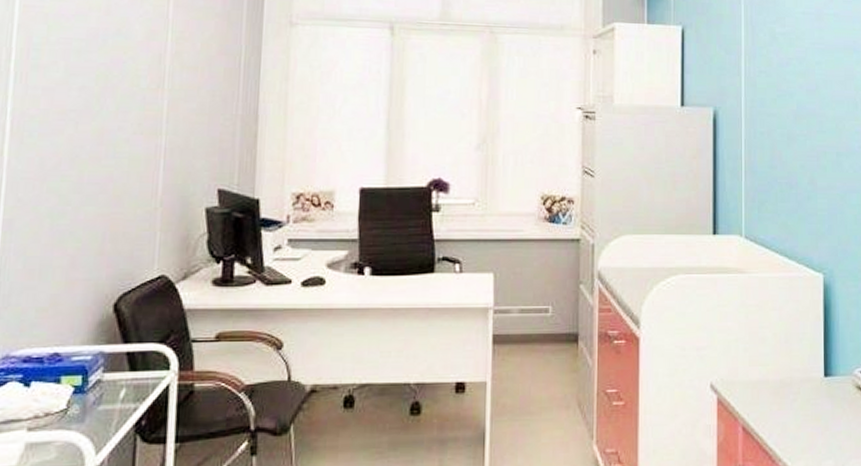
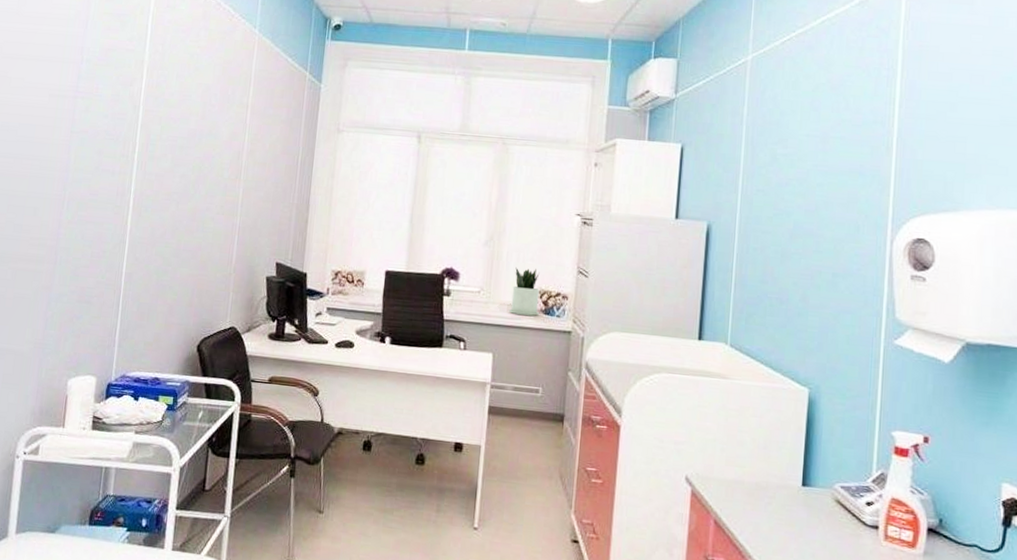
planter: none [508,172,544,227] -> present [508,267,540,317]

